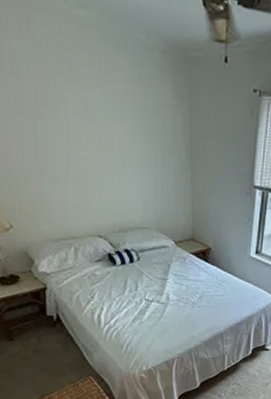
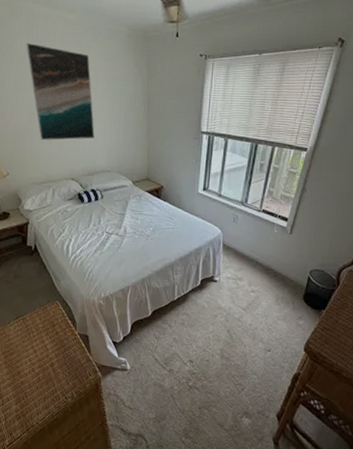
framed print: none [19,45,125,187] -> present [26,43,95,140]

